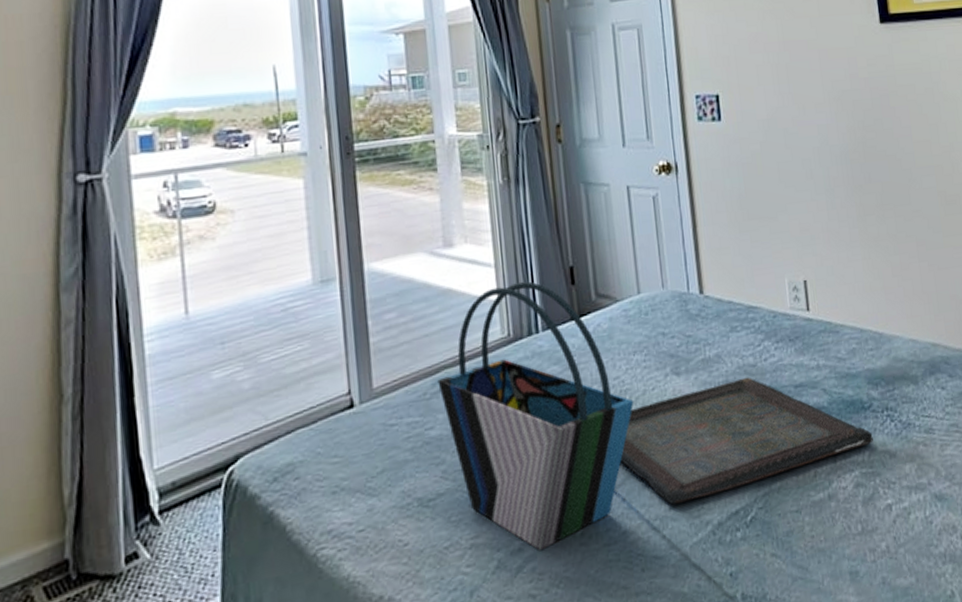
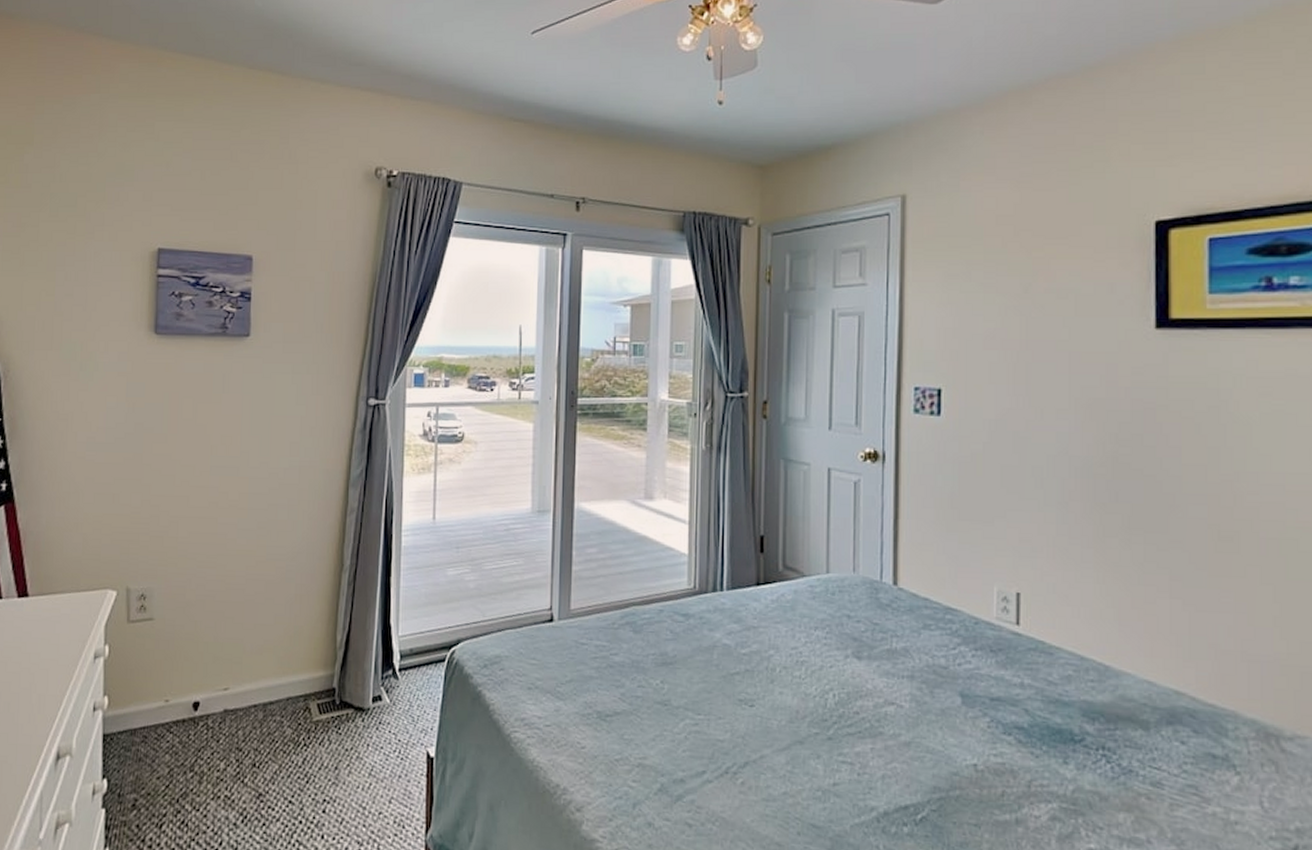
tote bag: present [437,281,634,551] -> none [626,541,810,787]
serving tray: present [620,377,873,505] -> none [789,677,1081,783]

